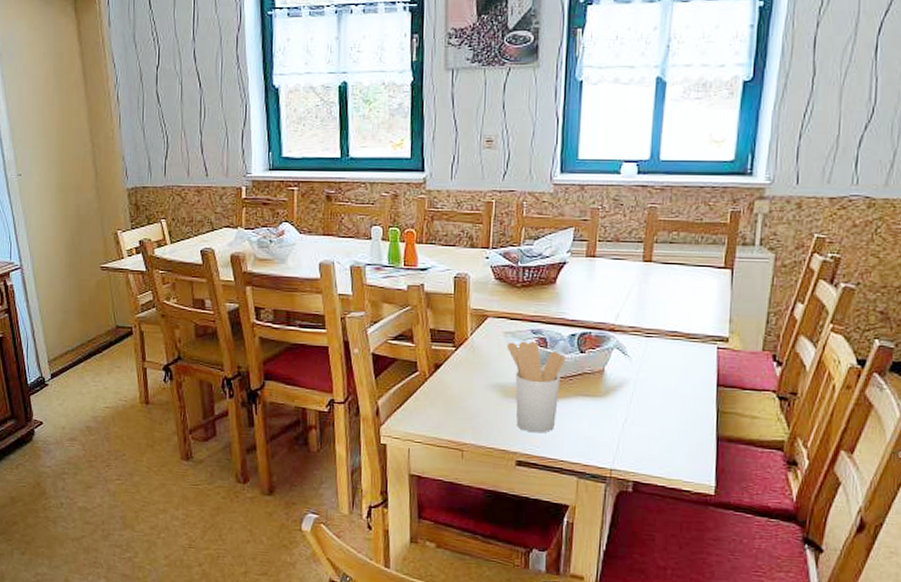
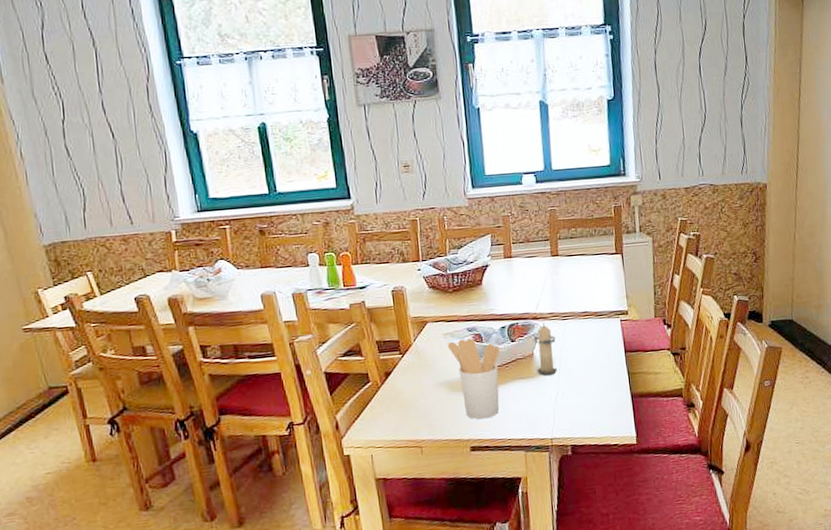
candle: none [605,336,634,398] -> present [533,322,558,376]

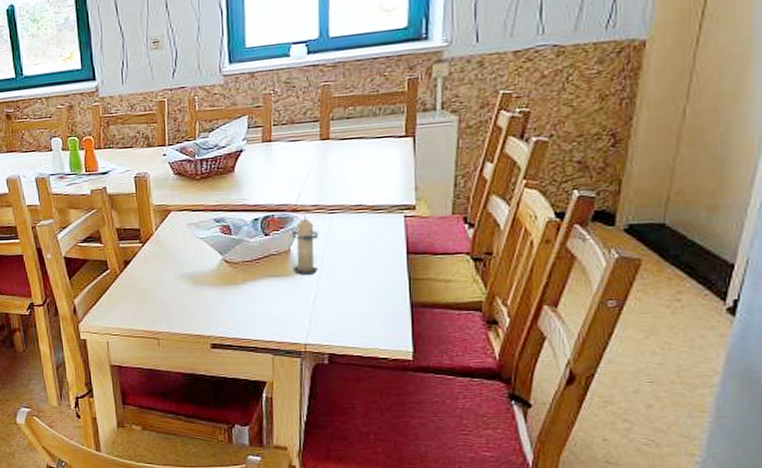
utensil holder: present [447,338,500,420] -> none [191,229,251,317]

